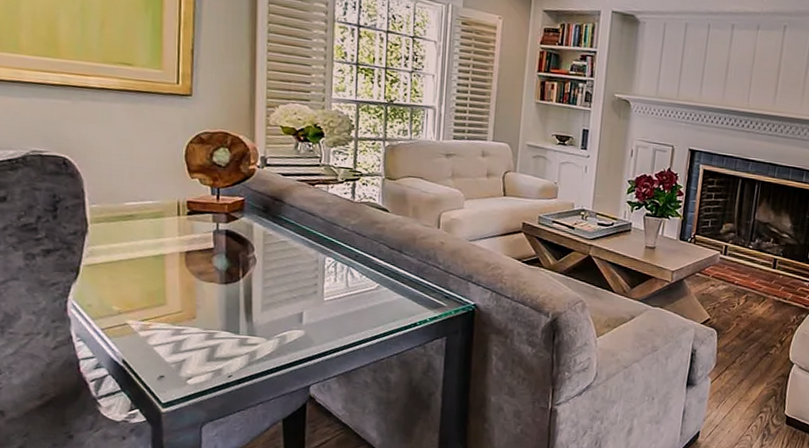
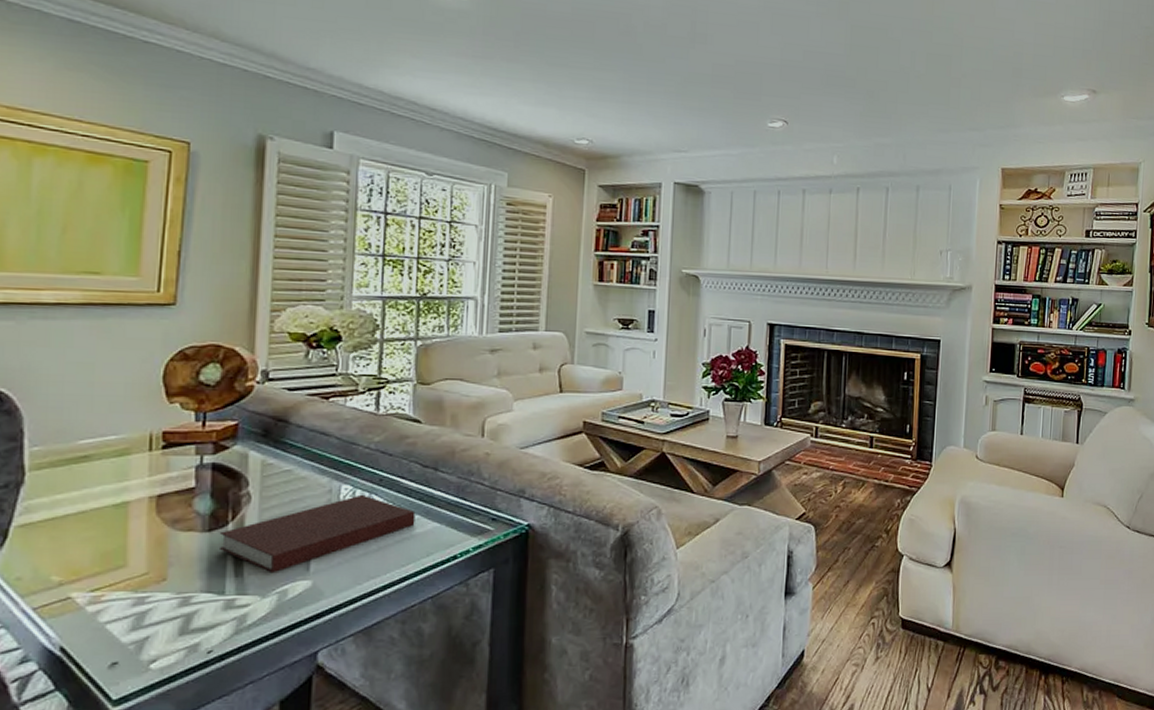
notebook: none [233,266,384,322] -> present [218,494,416,574]

